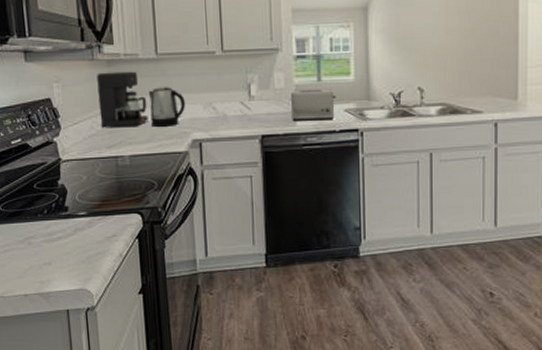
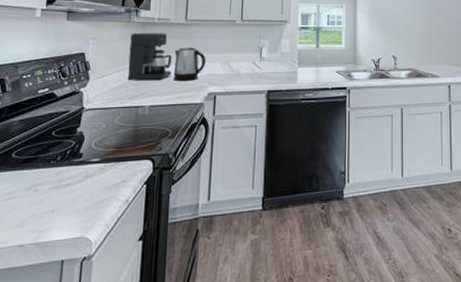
toaster: present [291,88,336,123] -> none [294,54,330,81]

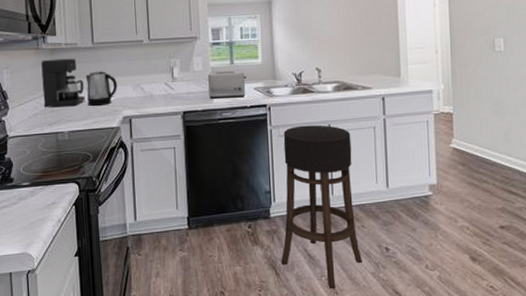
toaster: none [294,54,330,81] -> present [208,70,247,100]
bar stool: none [351,108,427,273] -> present [281,125,362,289]

